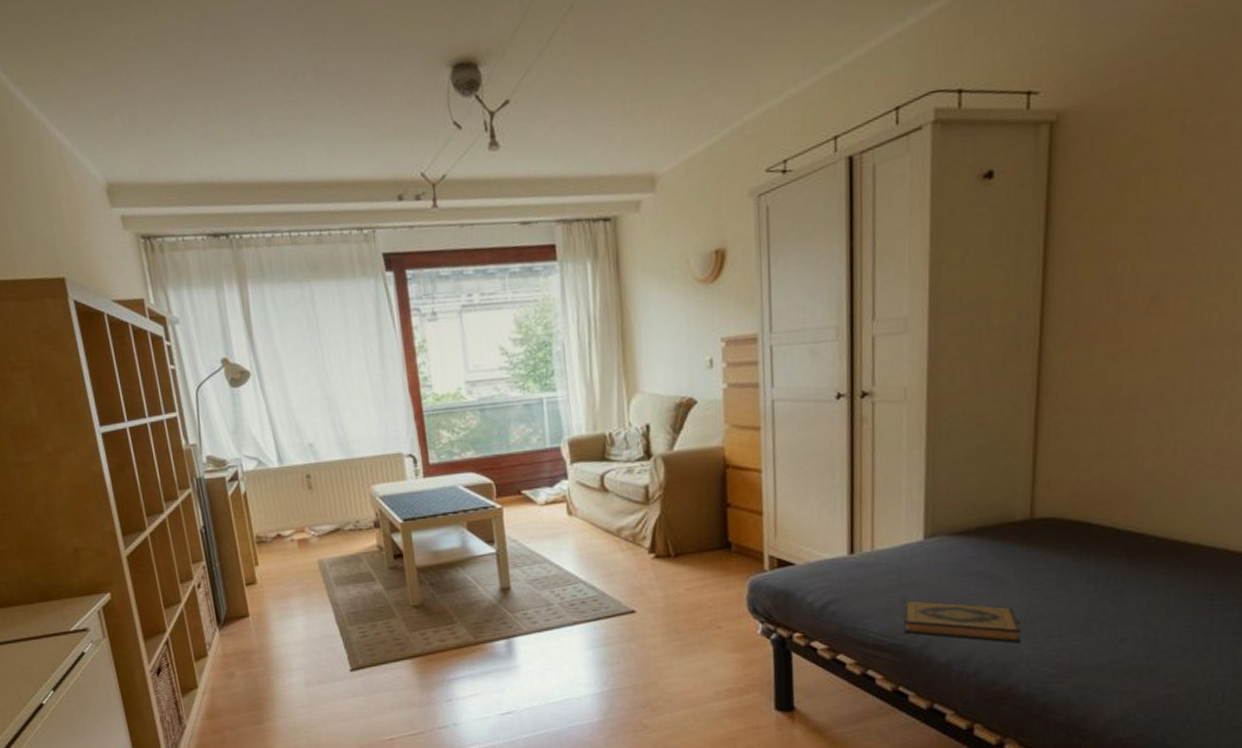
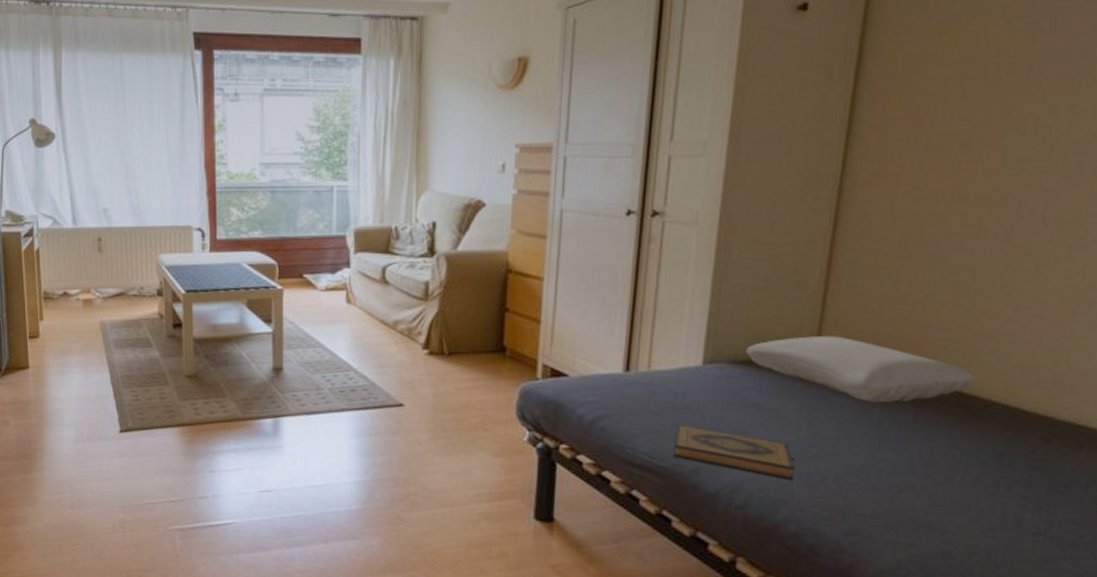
pillow: none [965,497,1184,559] -> present [746,335,976,403]

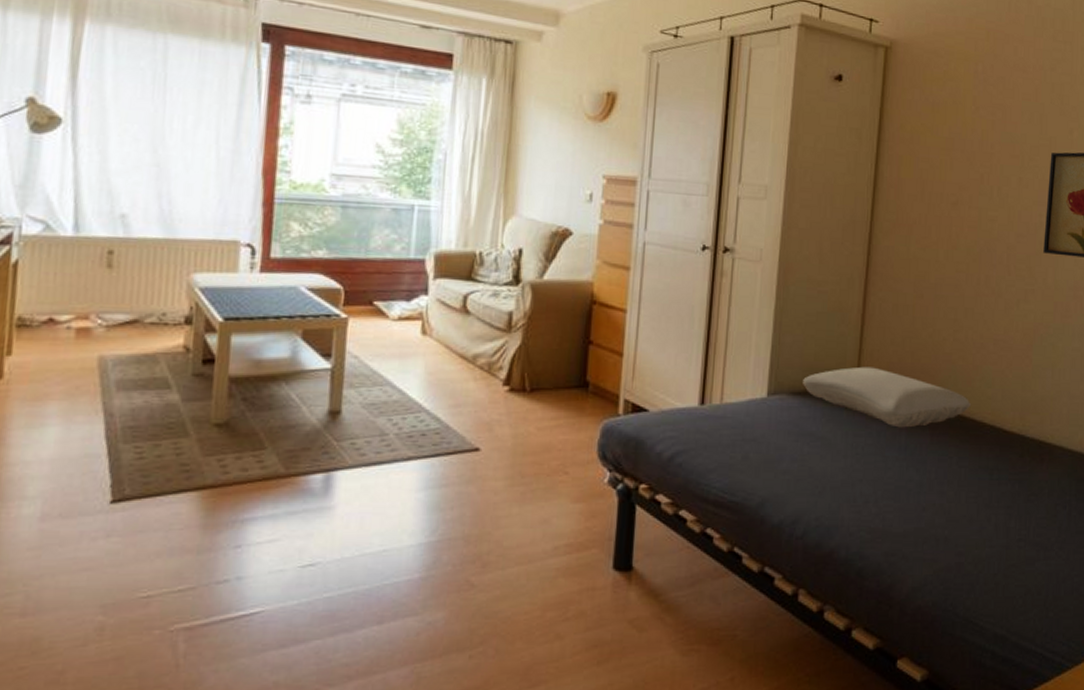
hardback book: present [674,424,796,480] -> none [743,457,844,506]

